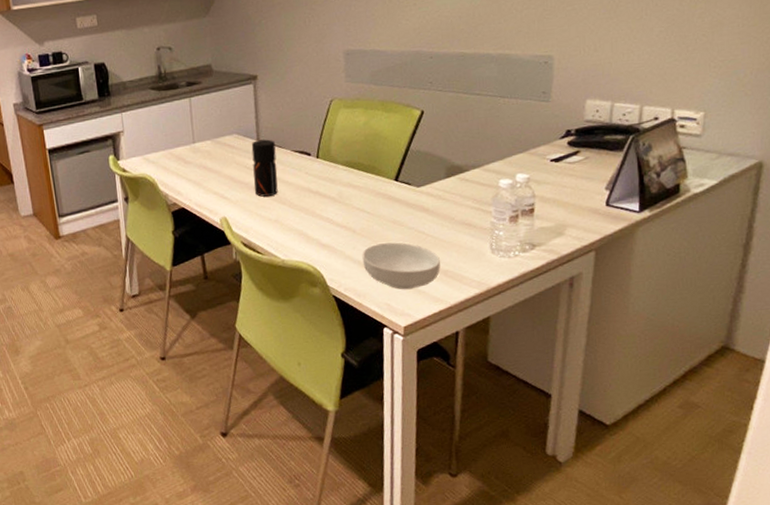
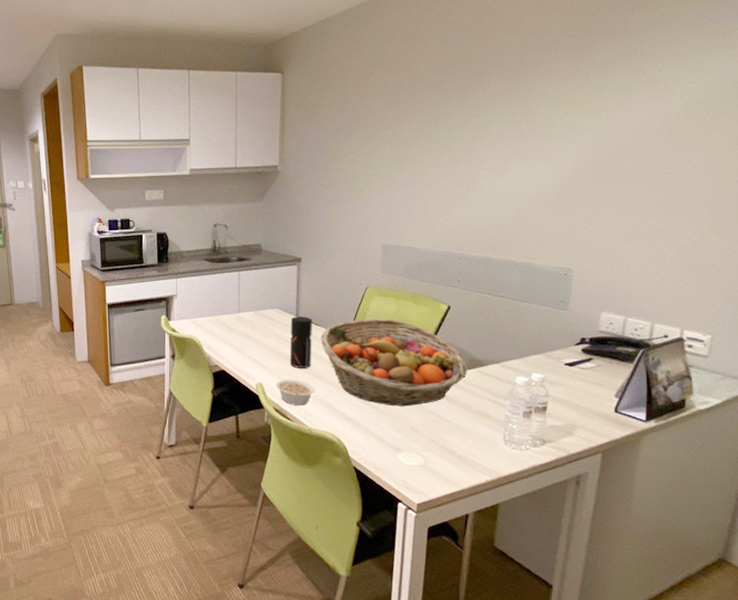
legume: none [241,209,285,237] -> present [276,379,315,405]
fruit basket: none [285,132,448,227] -> present [320,319,468,406]
cereal bowl: present [362,242,440,290] -> none [383,423,455,469]

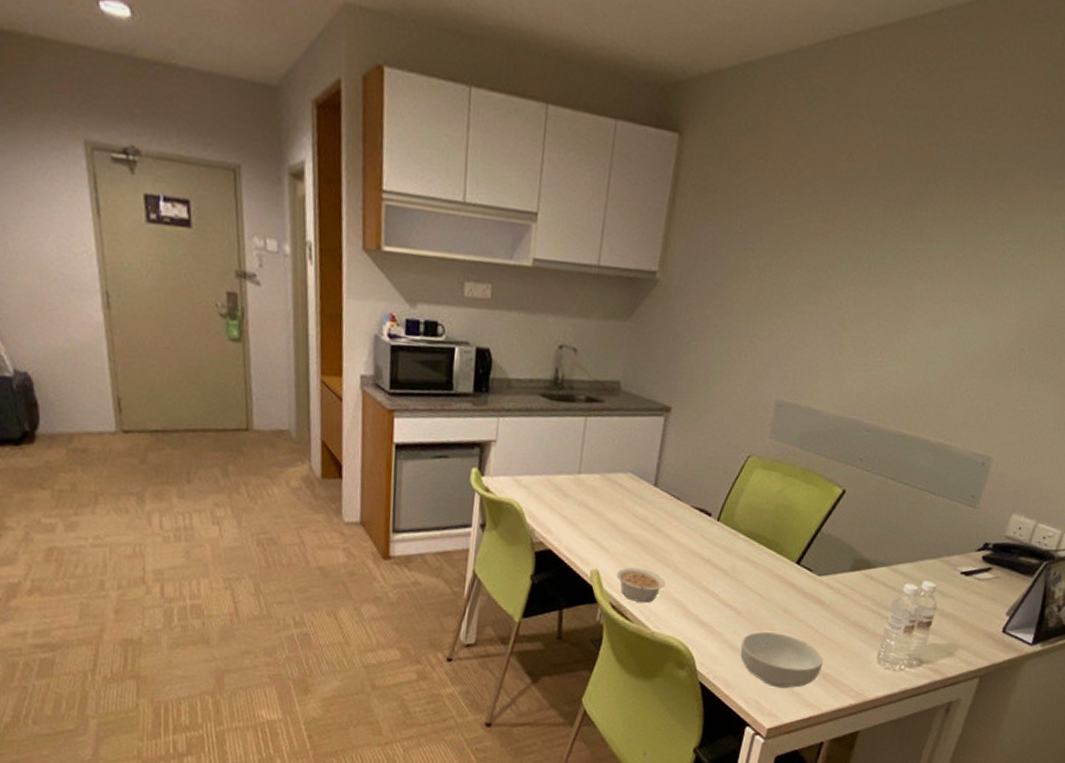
pepper grinder: present [289,316,312,368] -> none [637,485,674,555]
fruit basket: present [320,319,468,406] -> none [681,496,854,612]
cereal bowl: none [383,423,455,469] -> present [740,632,823,689]

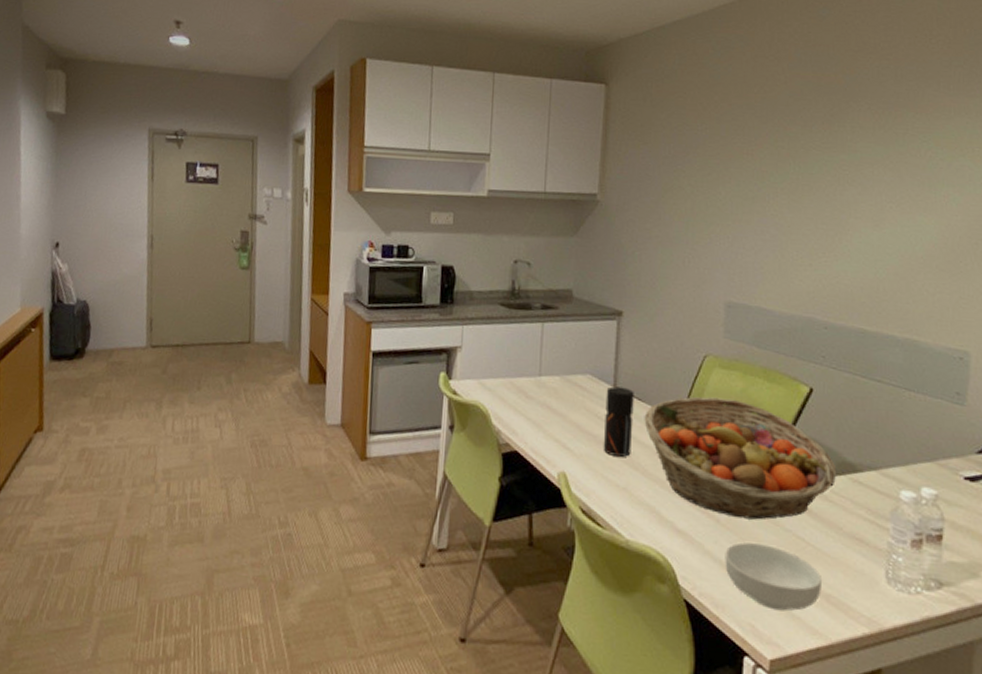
legume: present [616,567,666,603] -> none [584,469,635,508]
pepper grinder: none [637,485,674,555] -> present [603,386,634,457]
fruit basket: none [681,496,854,612] -> present [644,396,837,520]

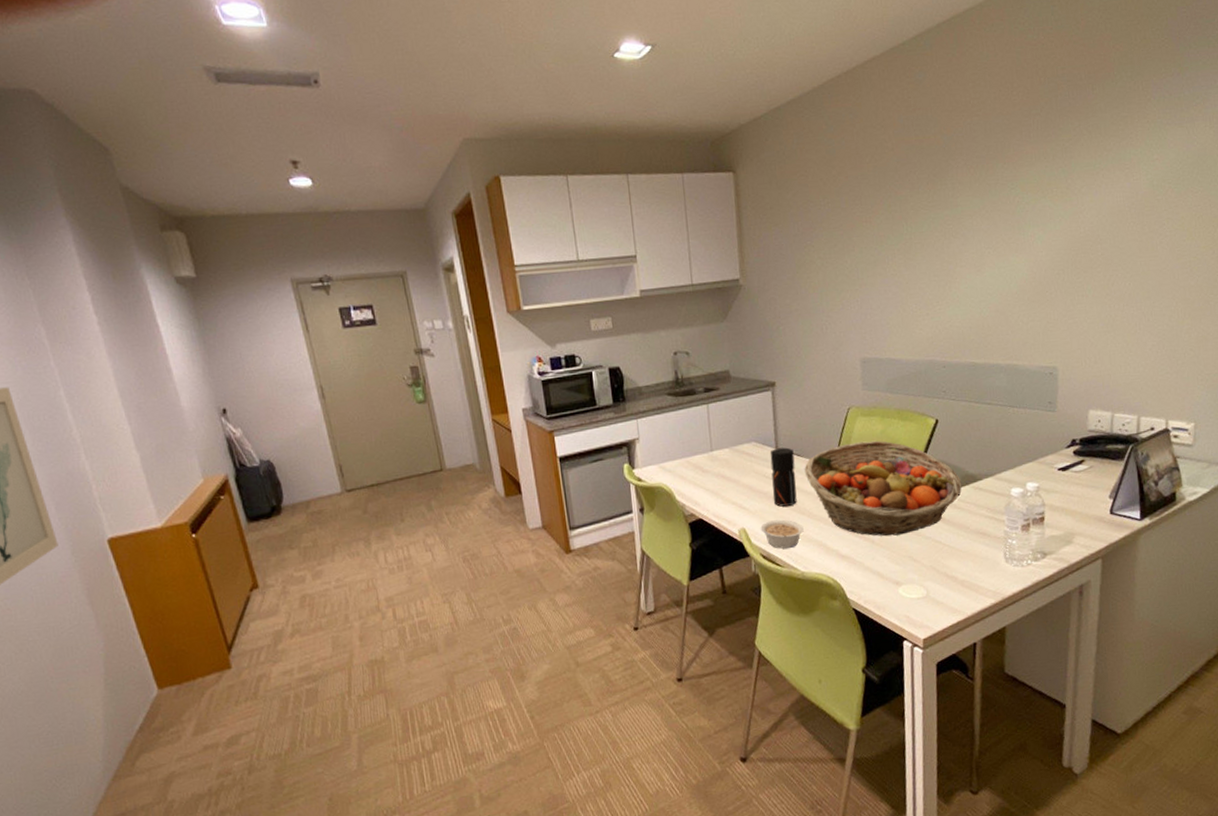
legume: none [584,469,635,508] -> present [760,519,804,549]
cereal bowl: present [725,542,821,611] -> none [881,552,957,601]

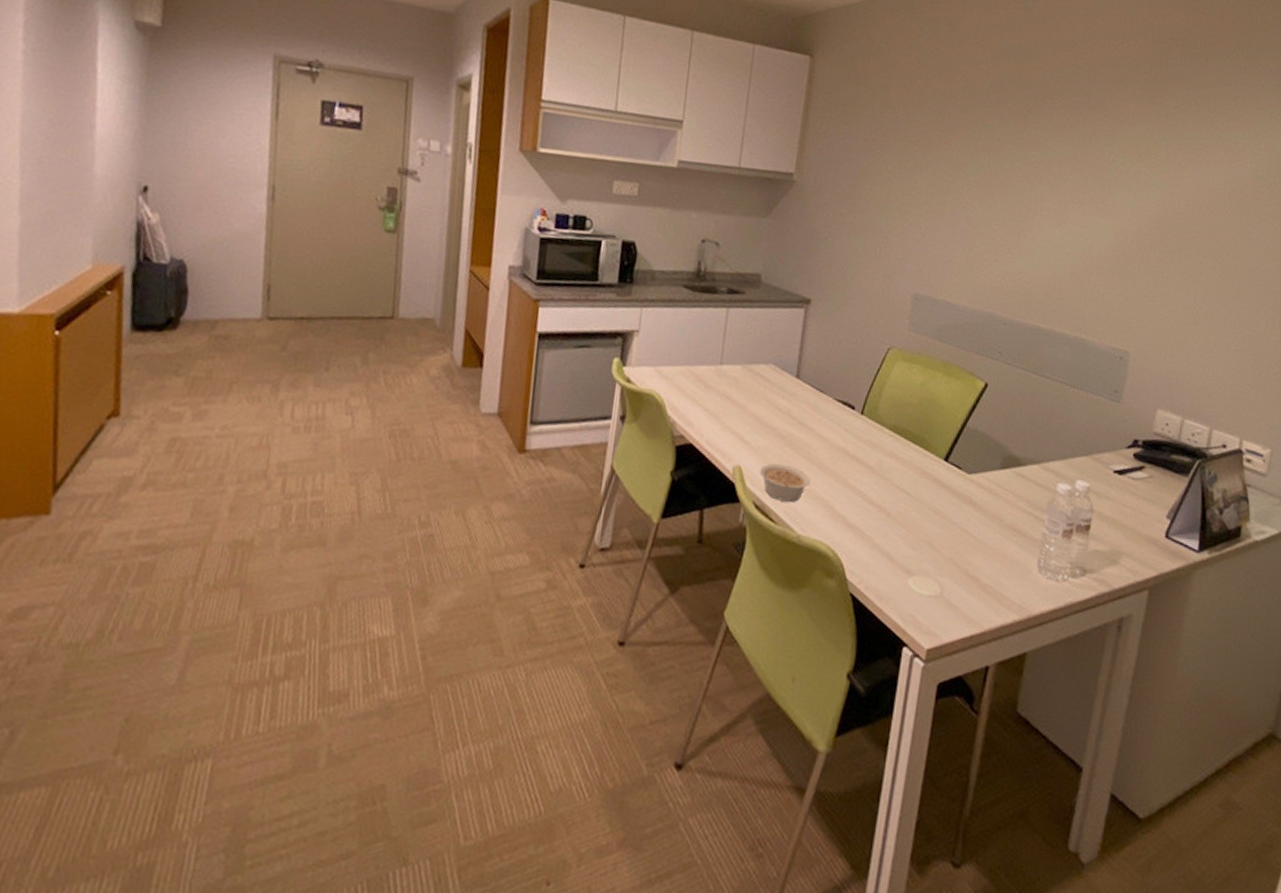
pepper grinder: present [769,447,797,507] -> none [781,377,817,450]
fruit basket: present [804,440,962,537] -> none [824,389,1003,513]

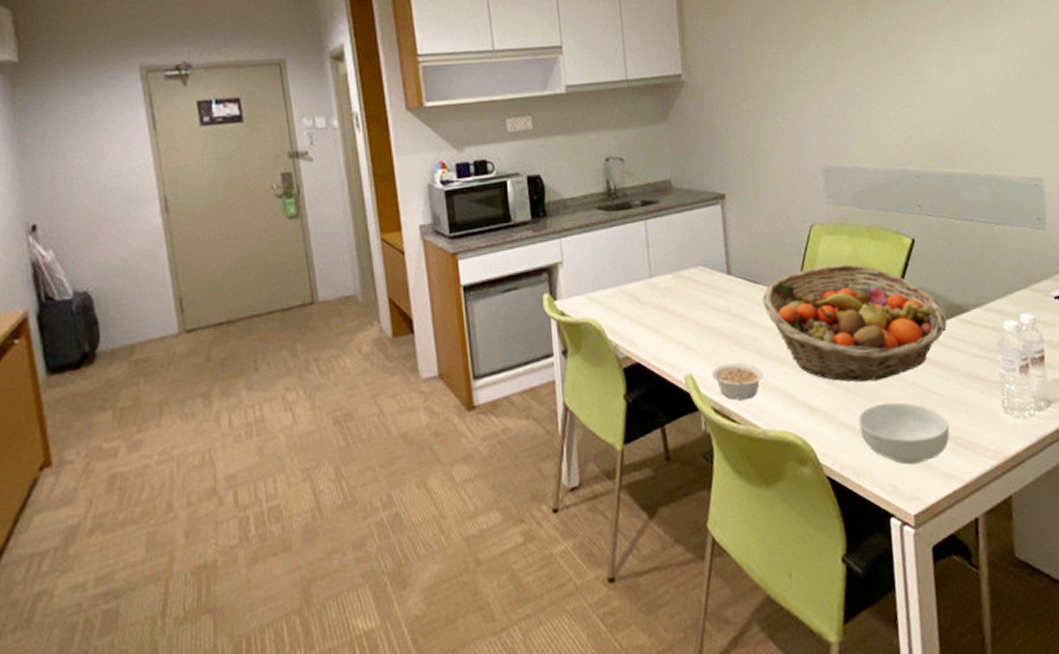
fruit basket: none [824,389,1003,513] -> present [761,263,948,383]
cereal bowl: none [892,535,980,602] -> present [858,402,950,465]

